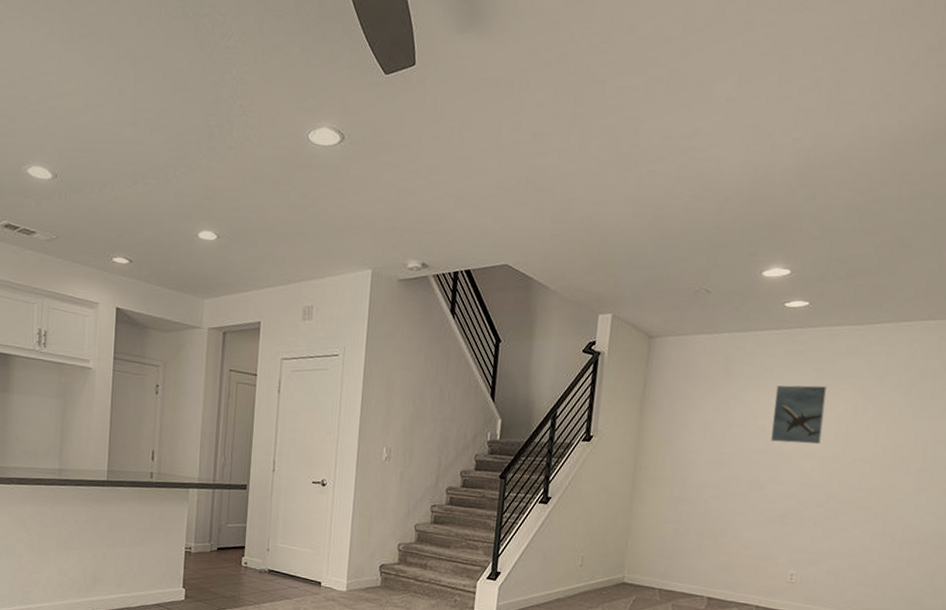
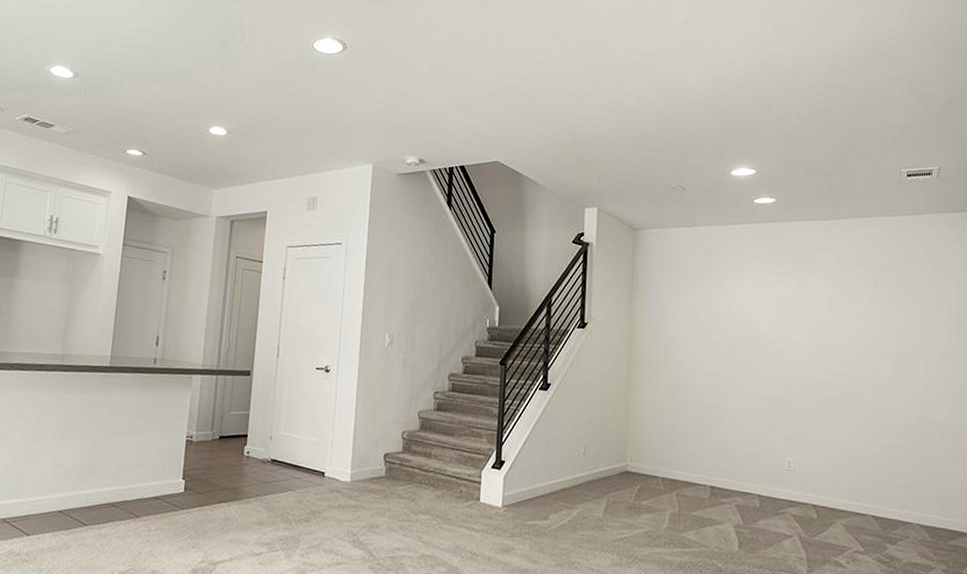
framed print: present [771,385,828,445] -> none [754,275,801,333]

